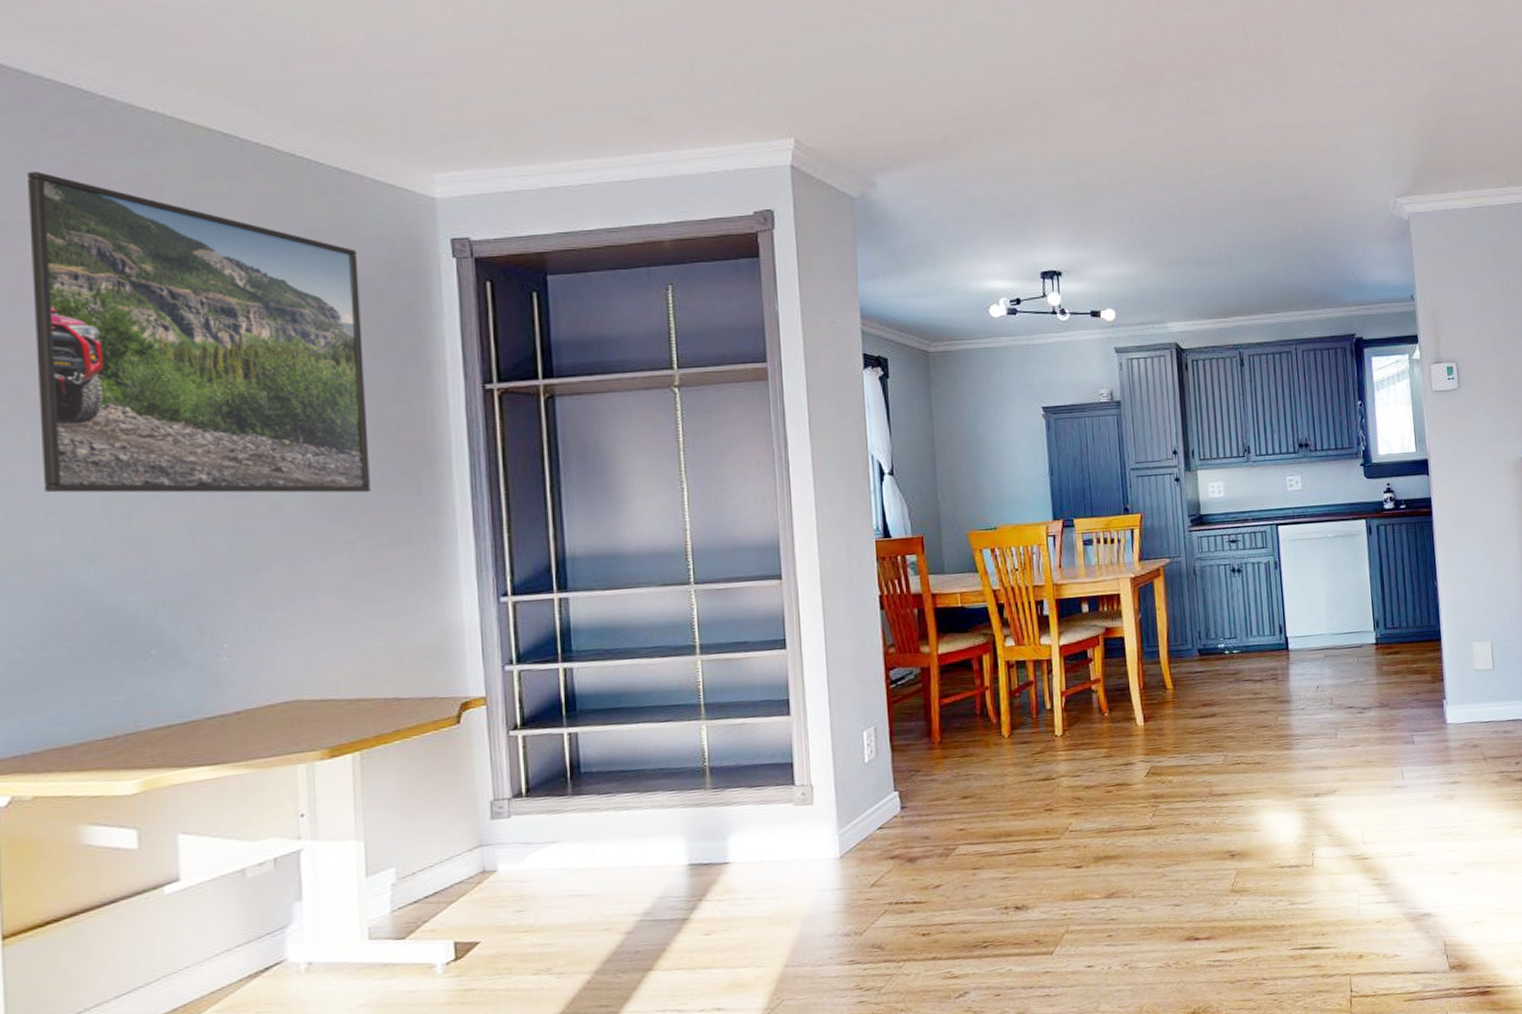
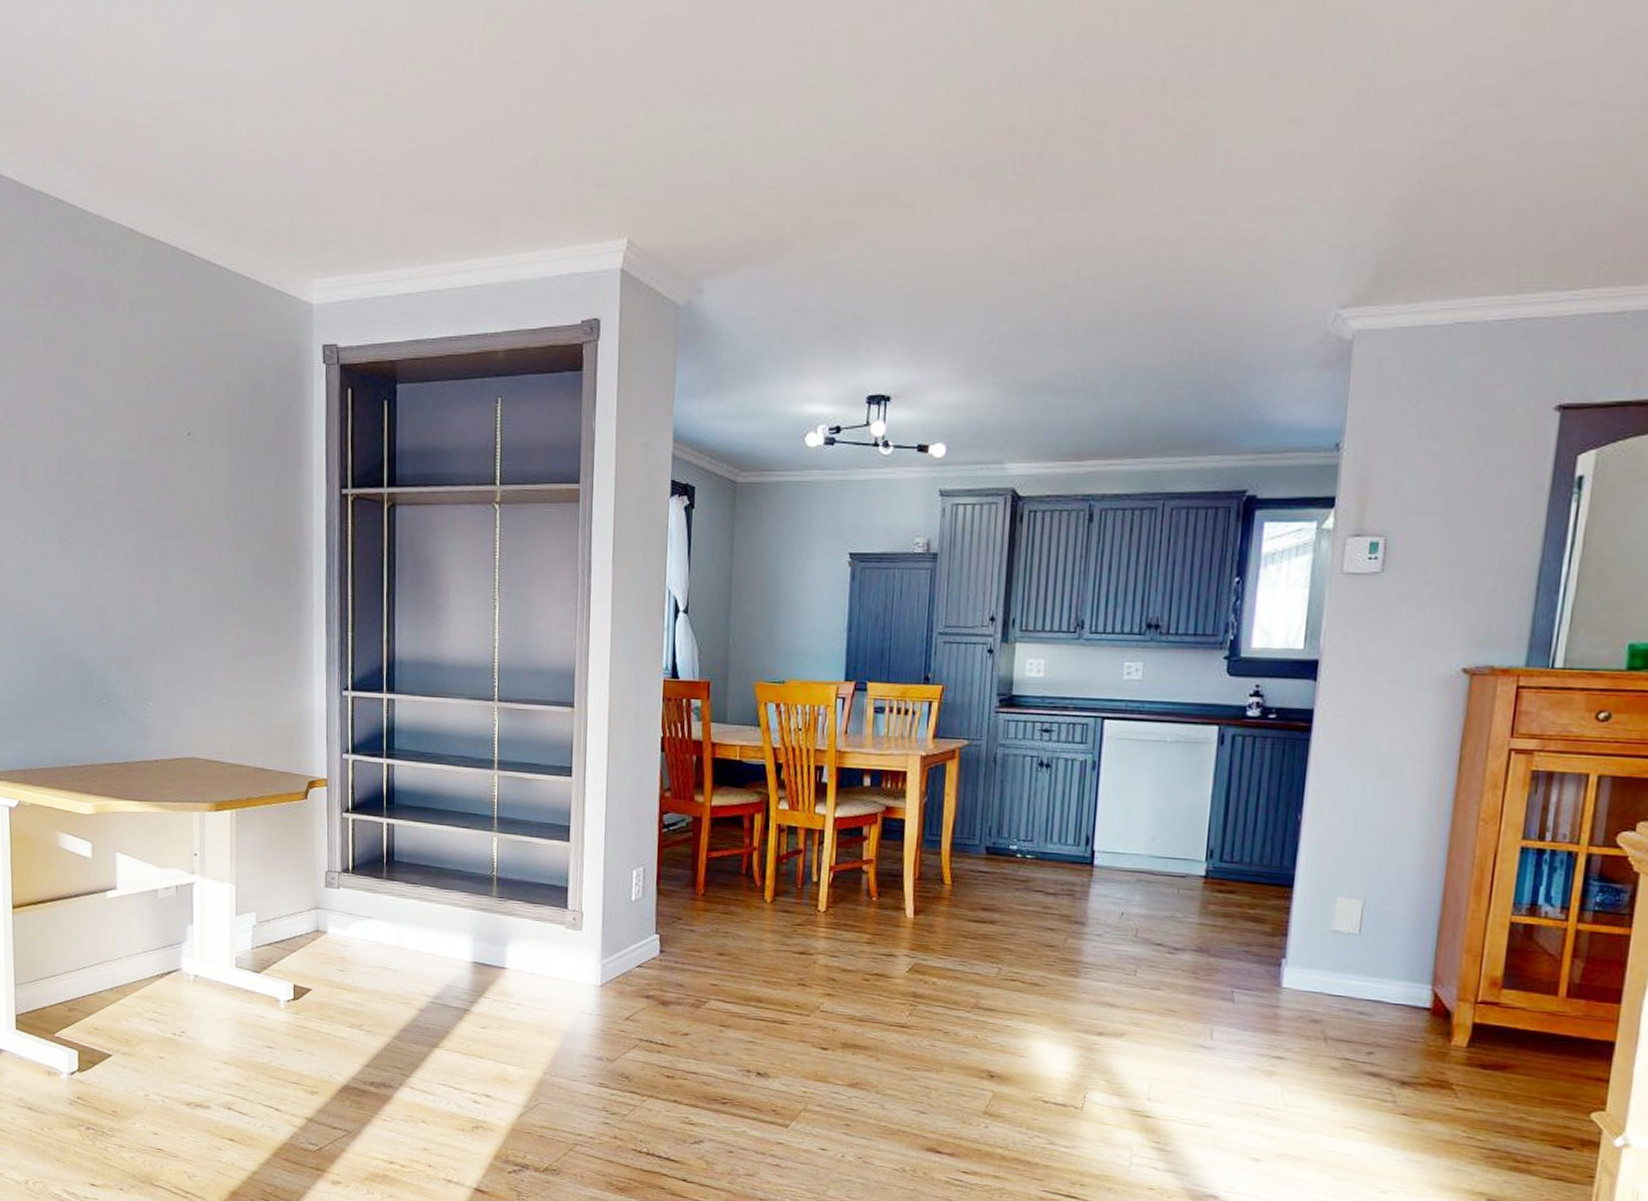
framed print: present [26,172,371,493] -> none [32,279,253,582]

